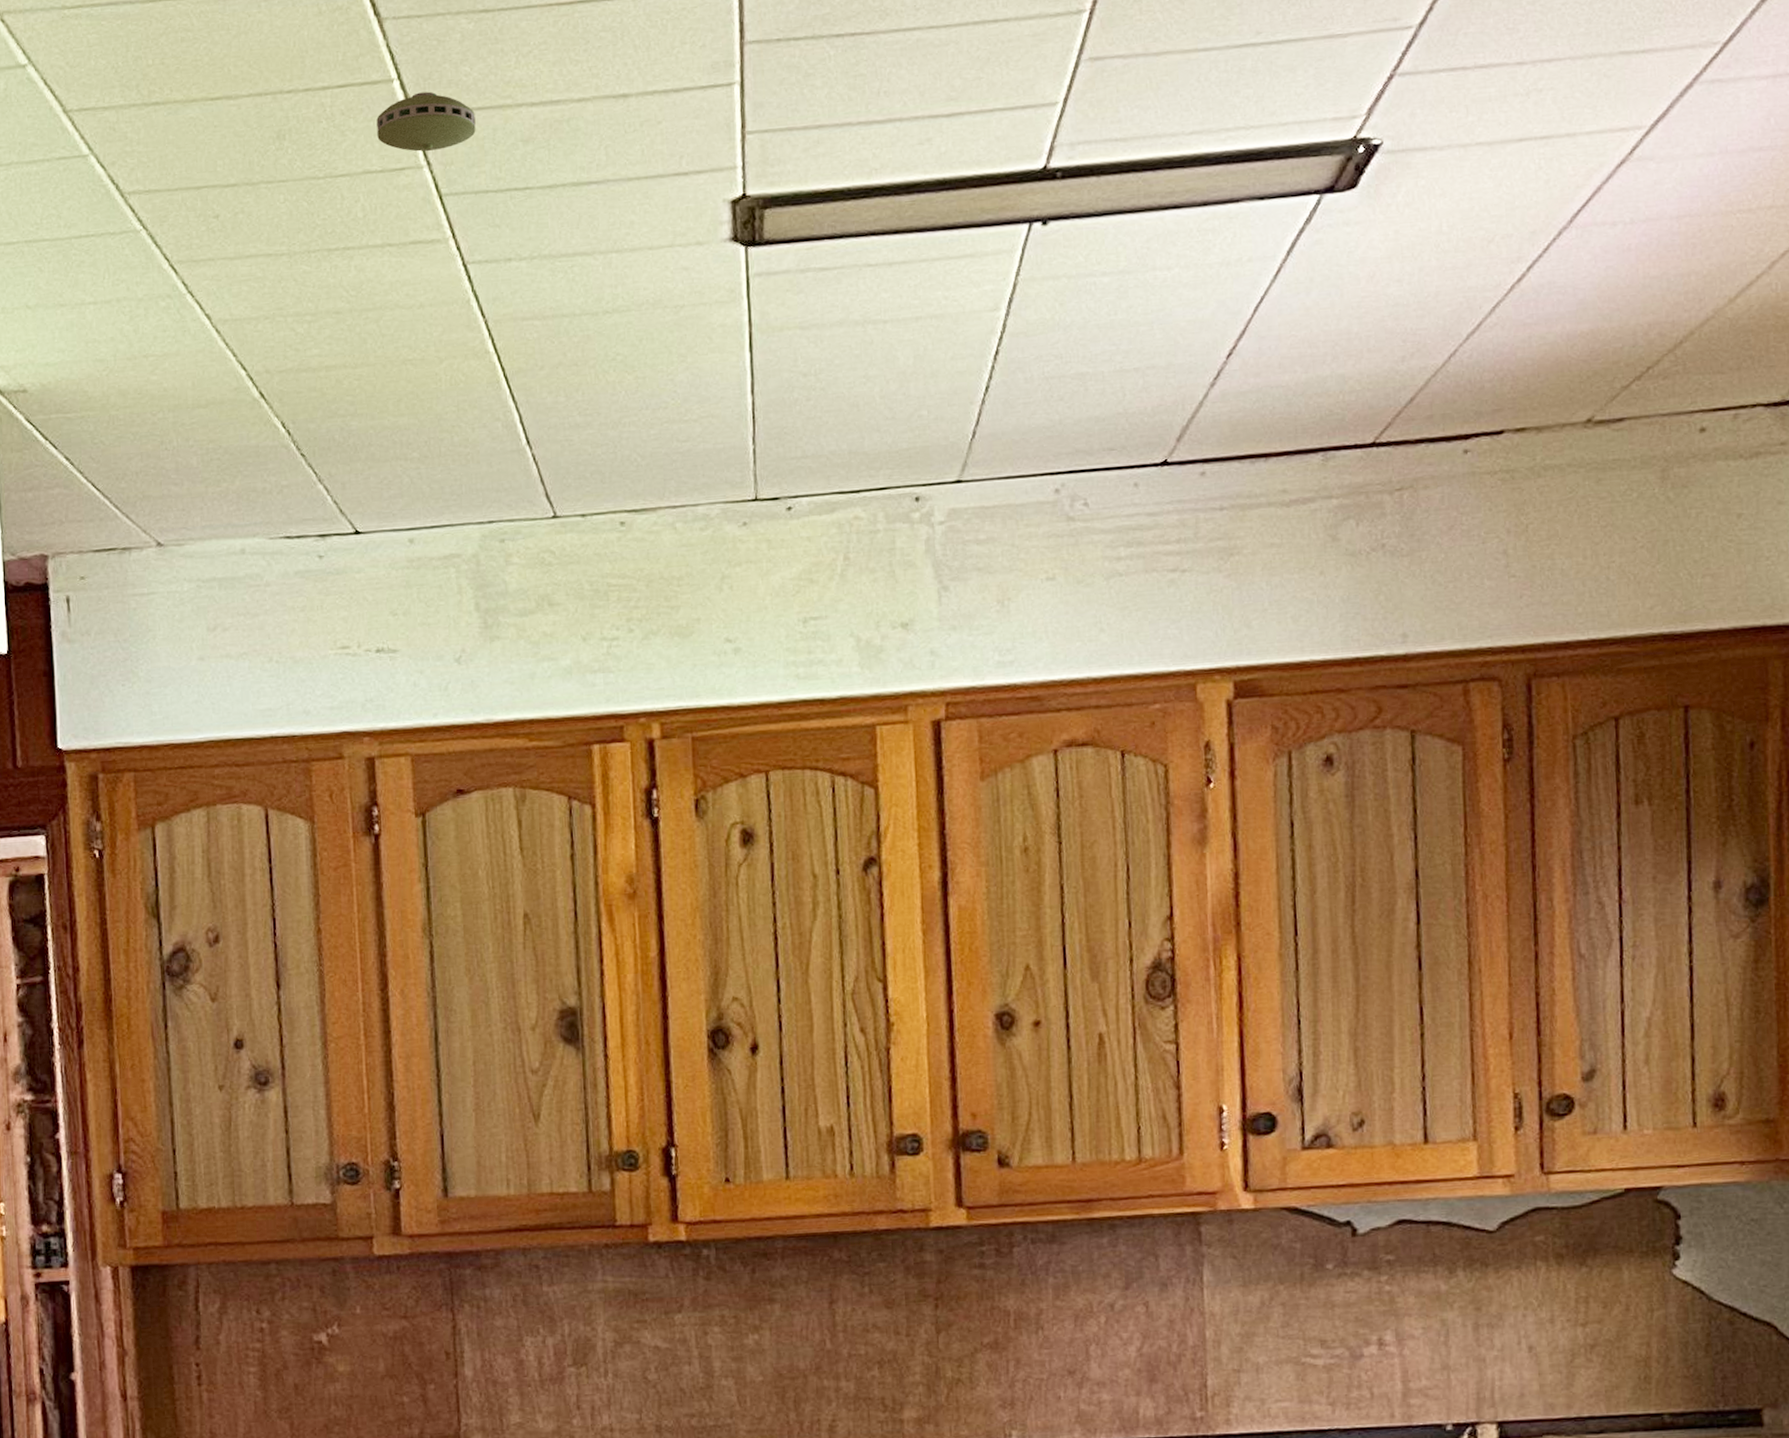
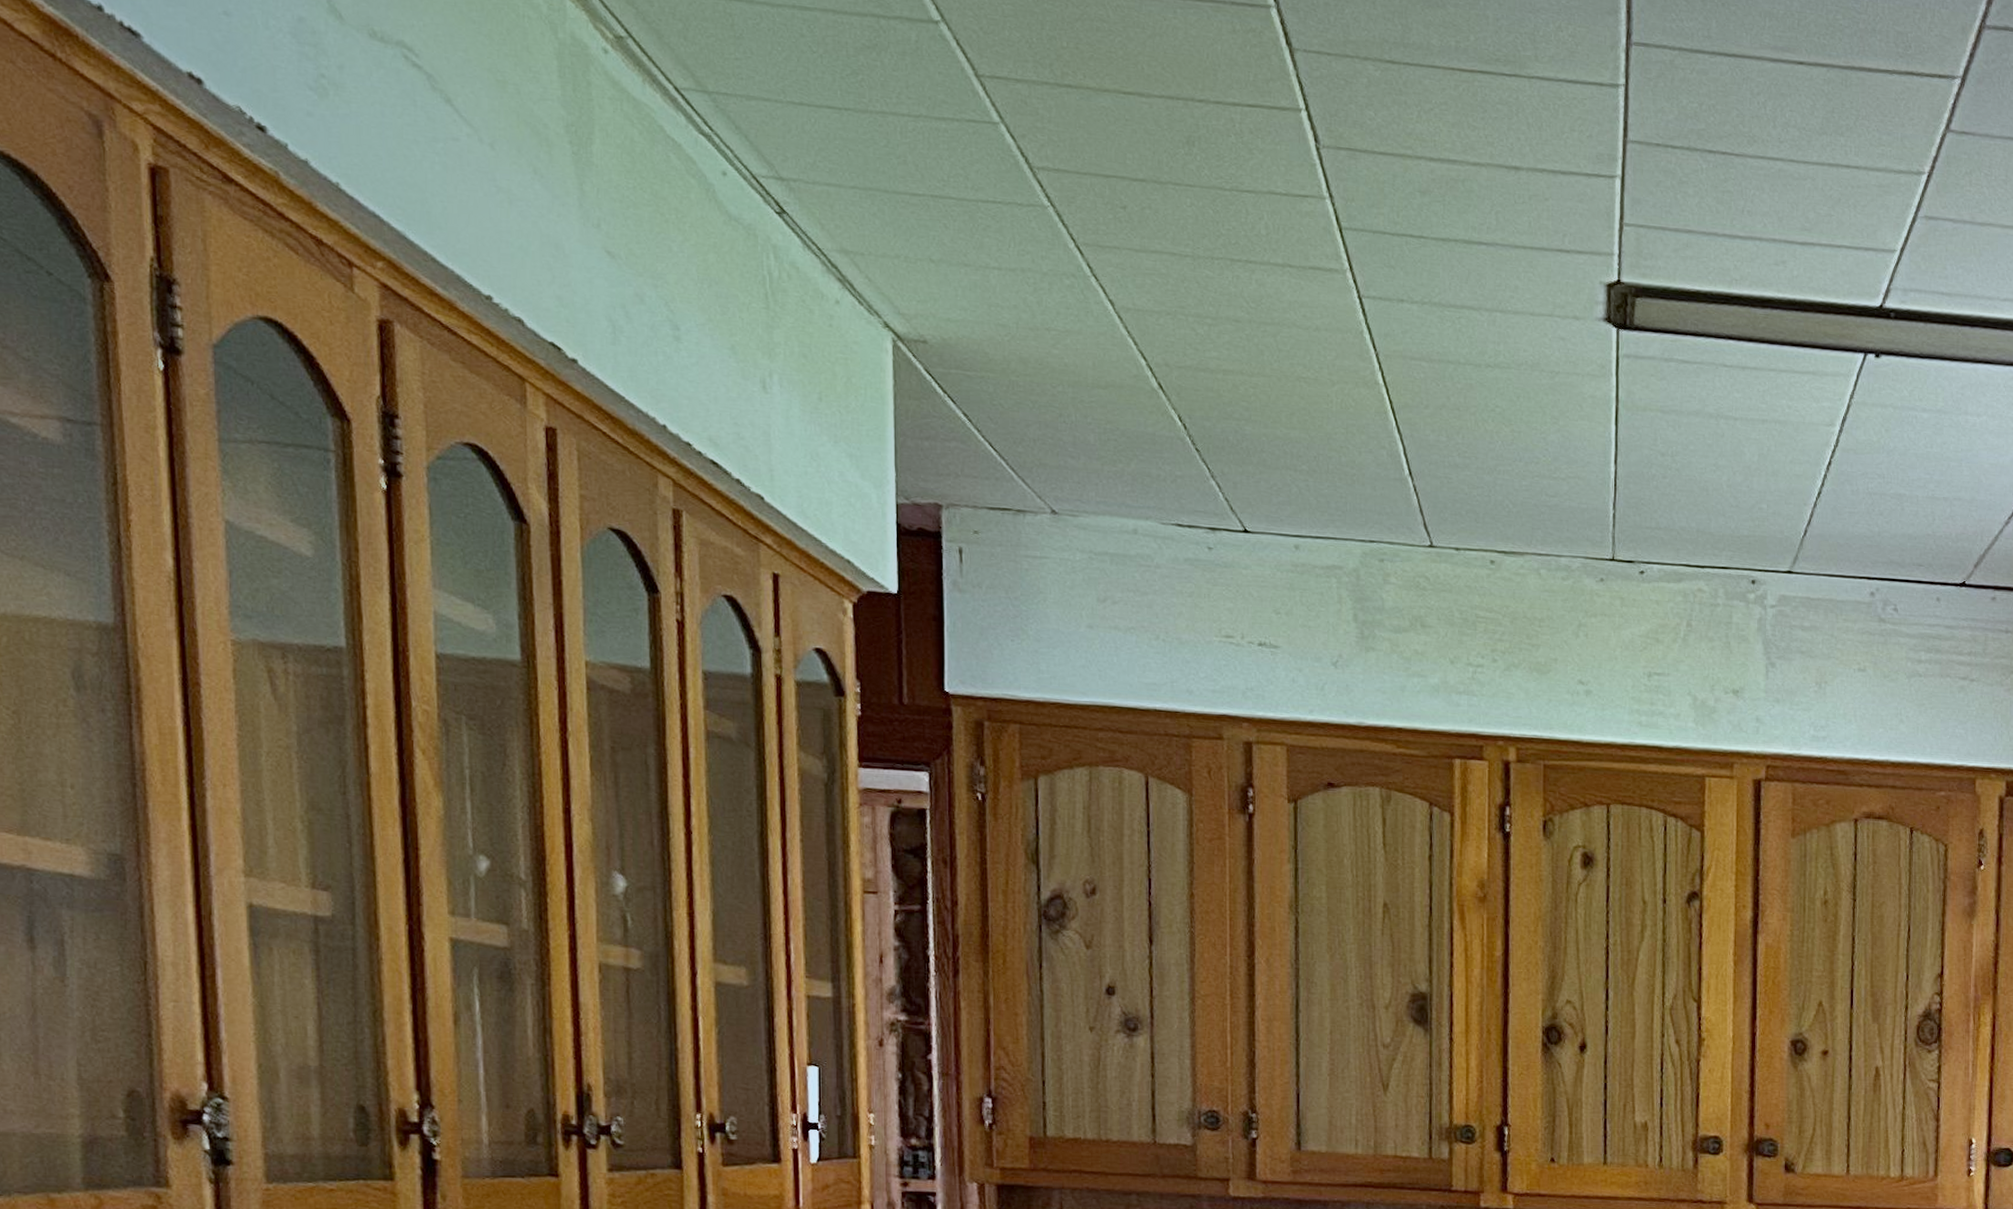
smoke detector: present [376,91,476,152] -> none [1283,126,1377,185]

